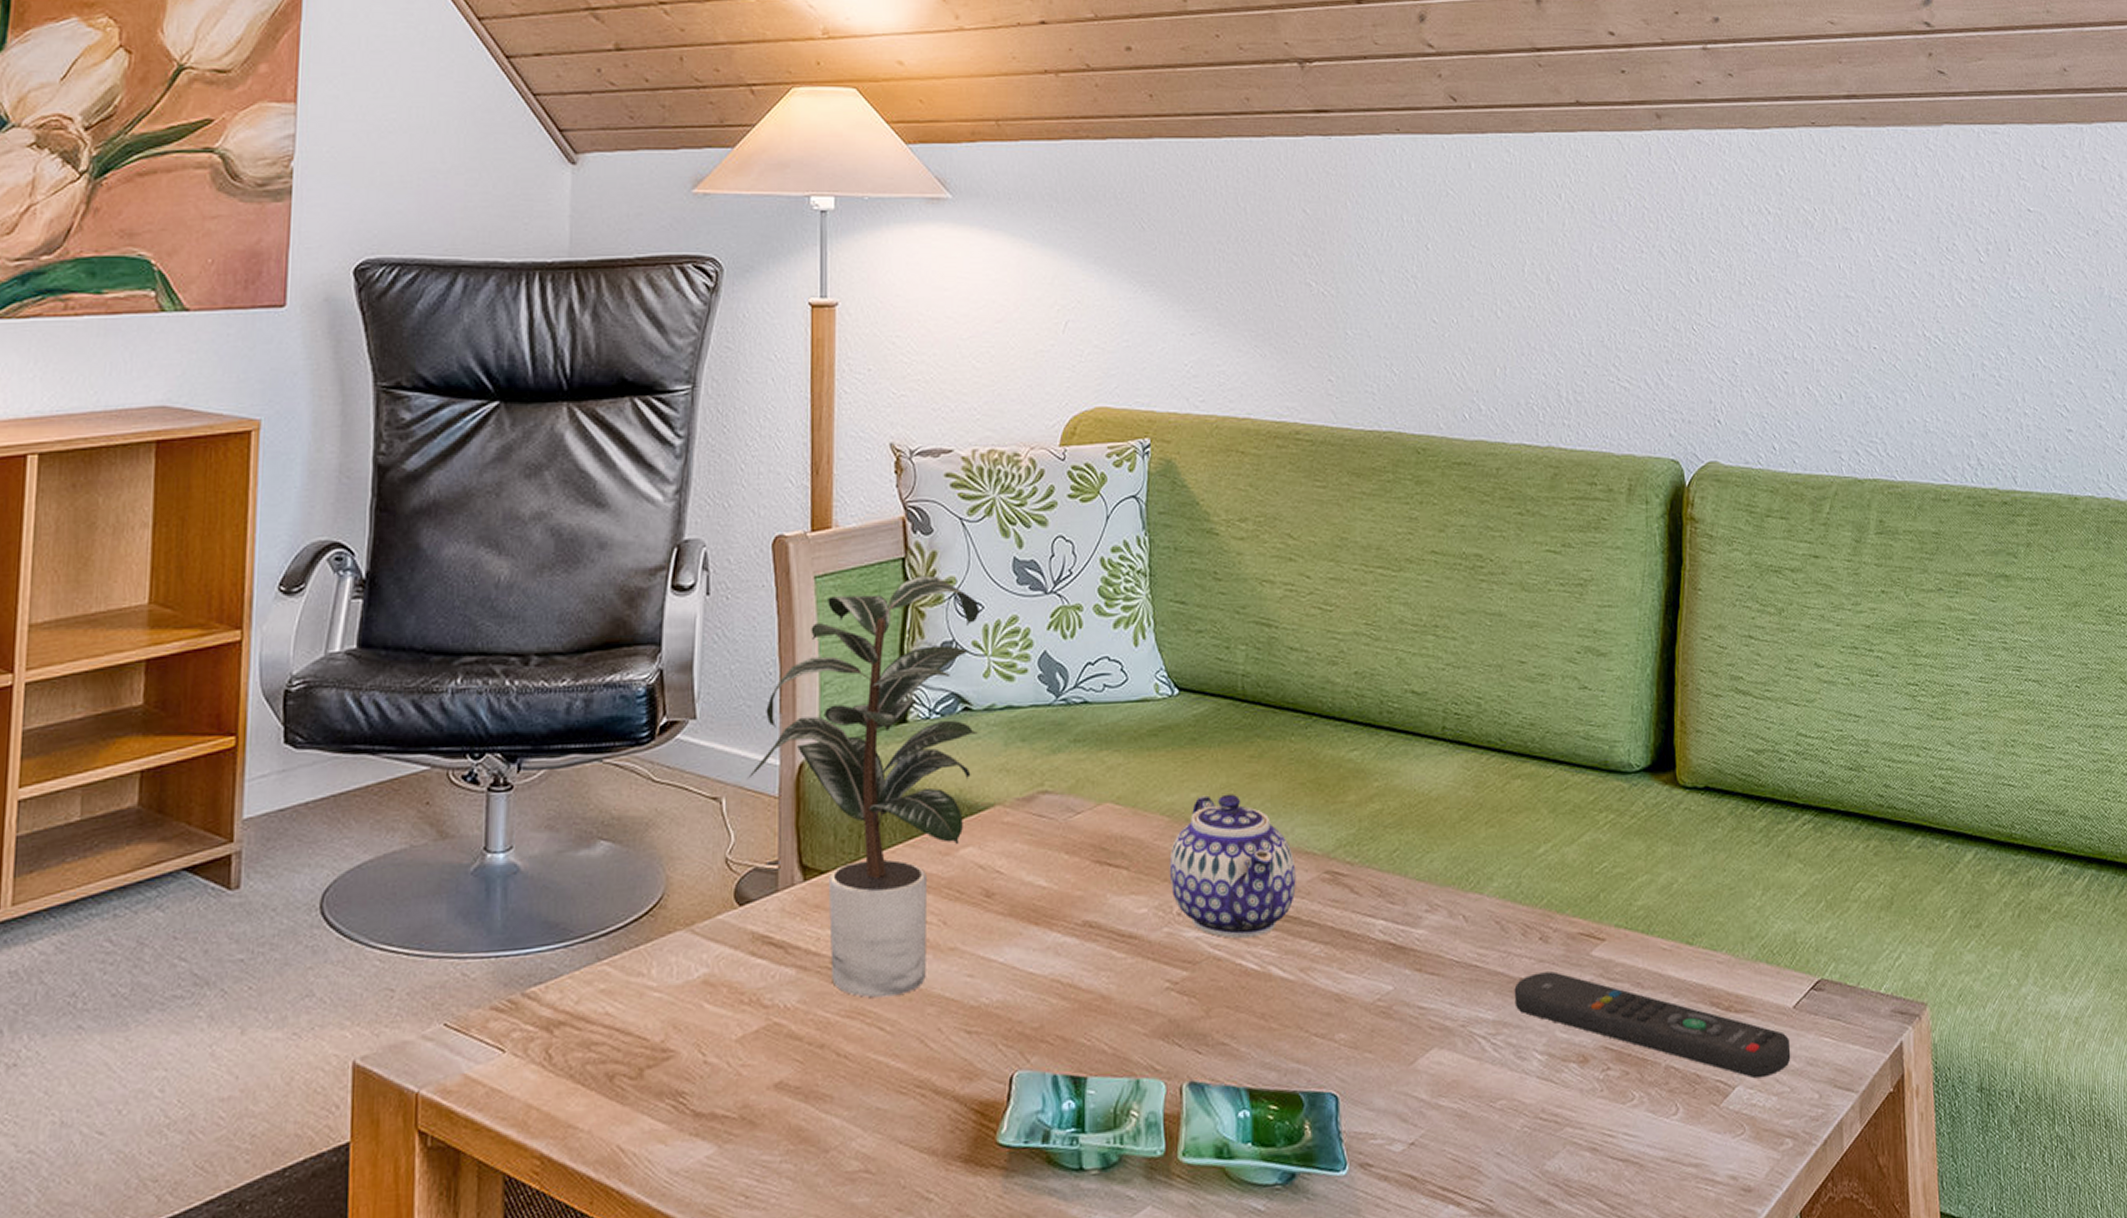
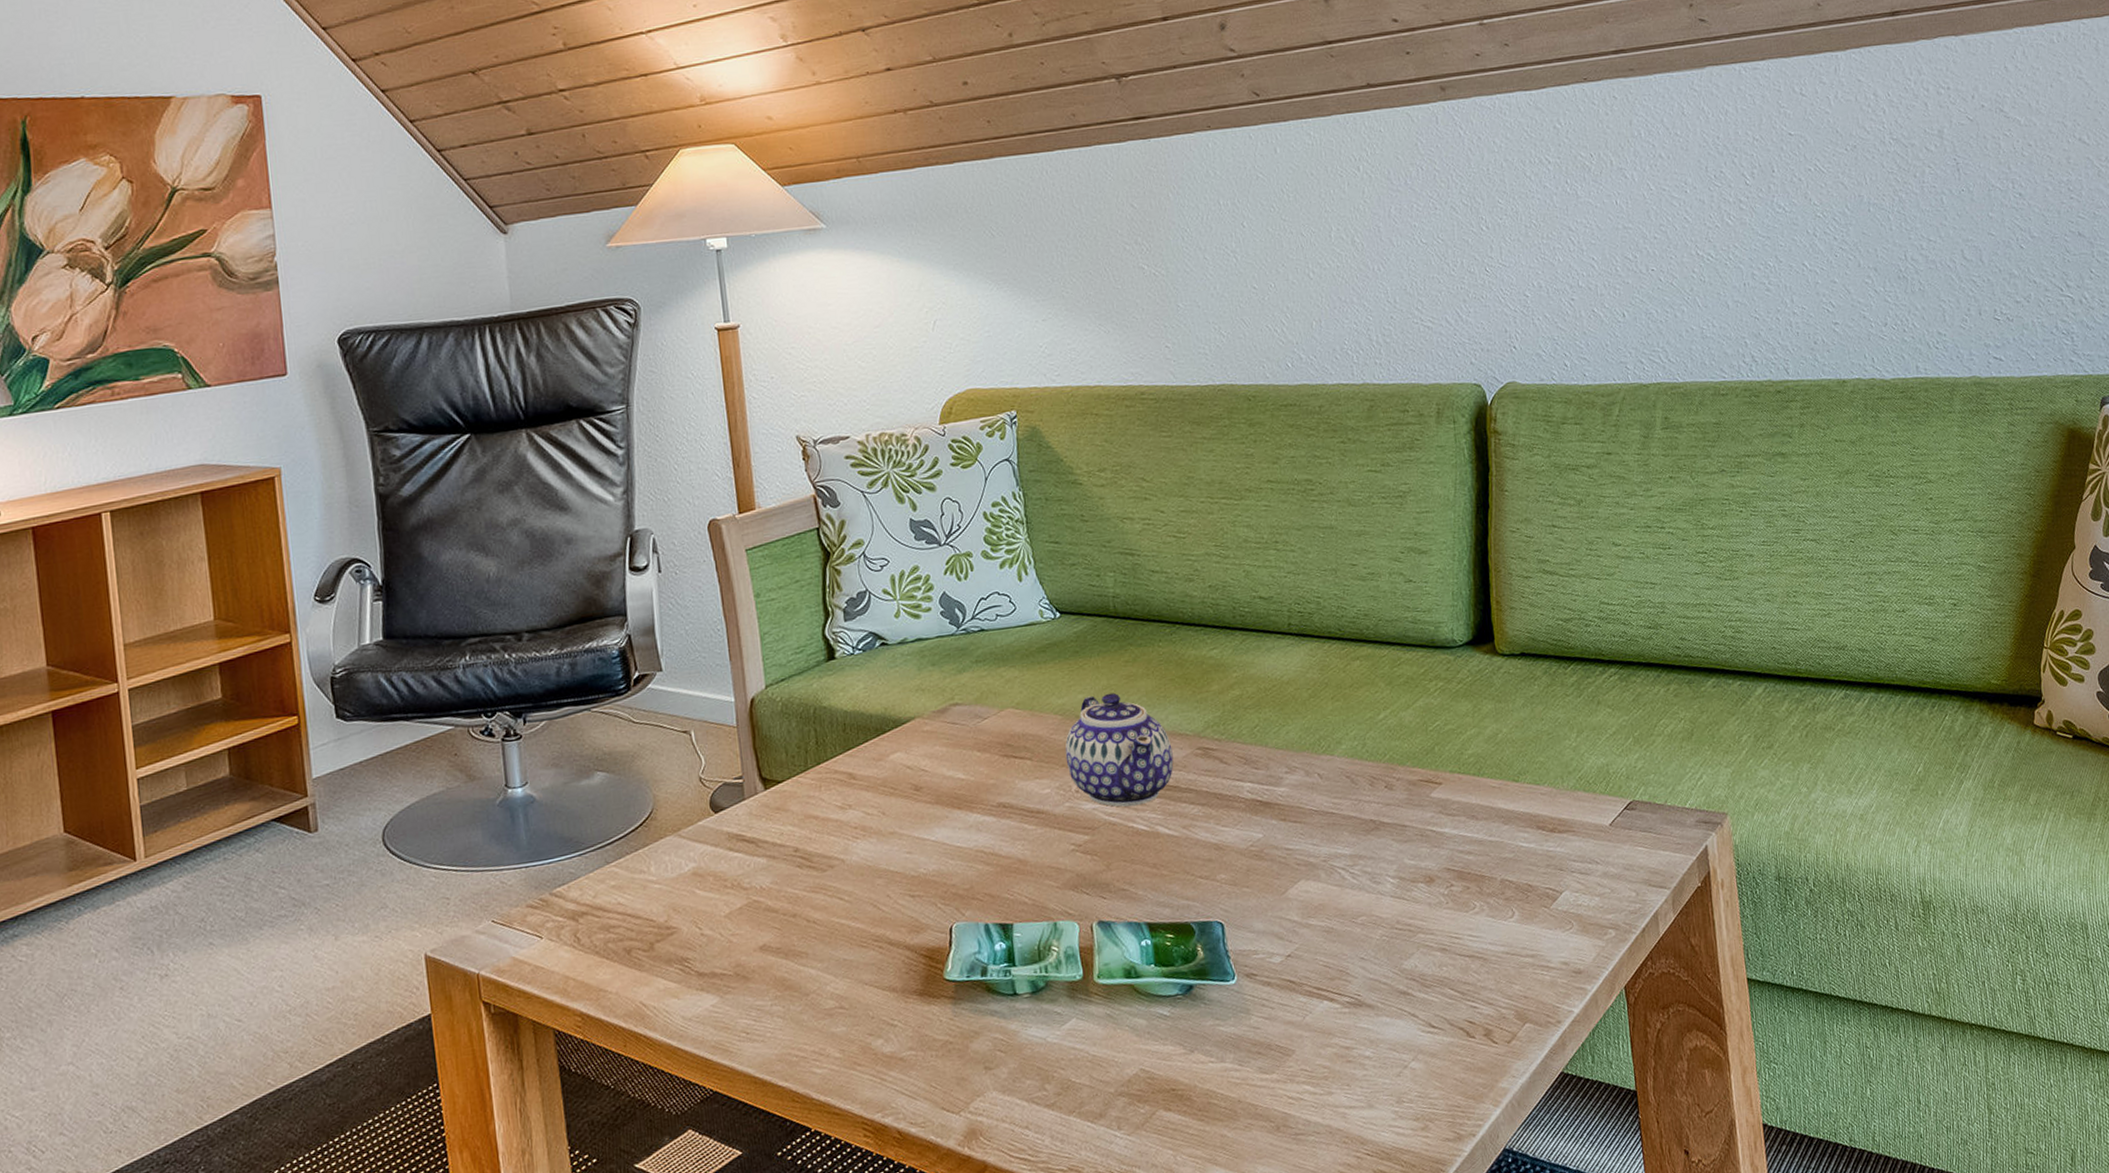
potted plant: present [748,575,980,998] -> none [710,540,895,876]
remote control: present [1514,971,1791,1079] -> none [1366,812,1610,884]

